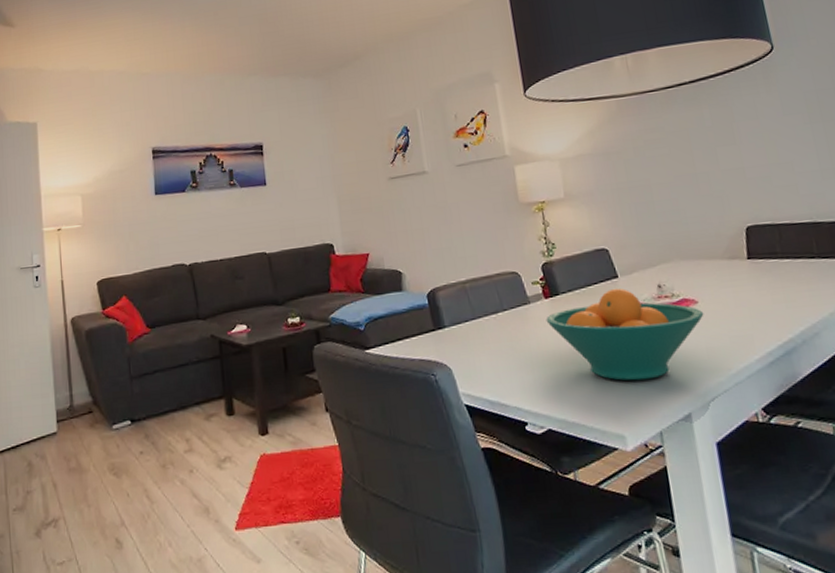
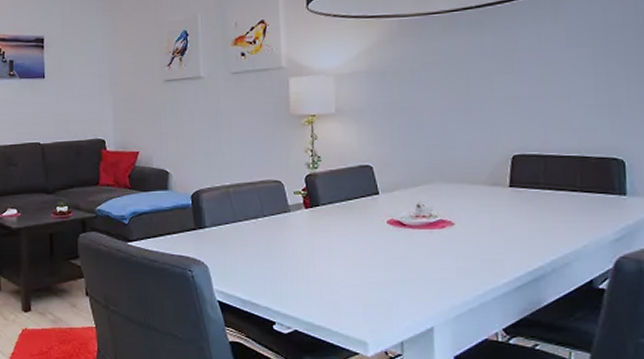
fruit bowl: present [546,288,704,381] -> none [304,204,459,293]

